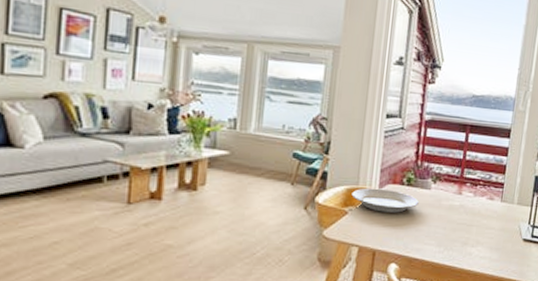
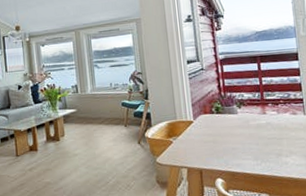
plate: present [351,188,419,213] -> none [172,119,230,138]

